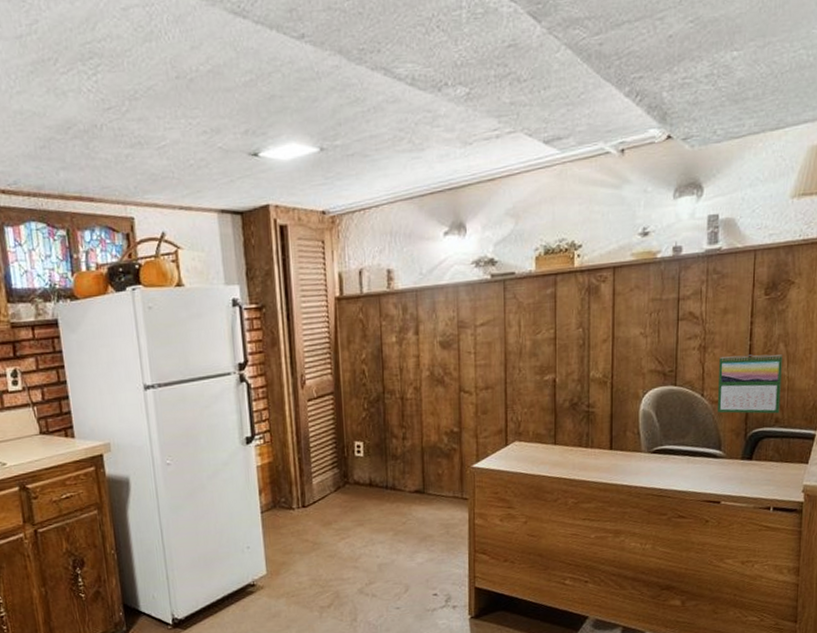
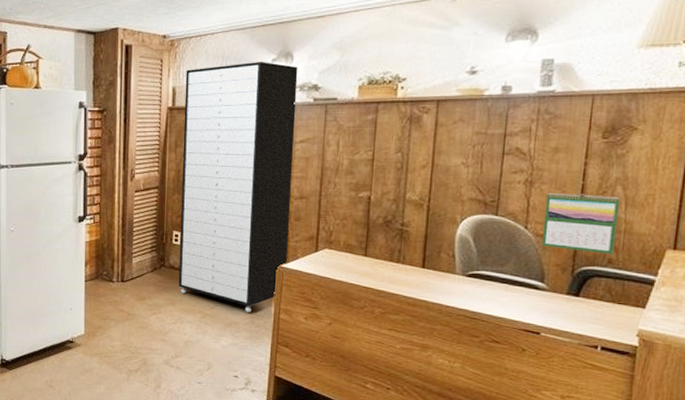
storage cabinet: none [351,235,478,523] -> present [178,61,298,313]

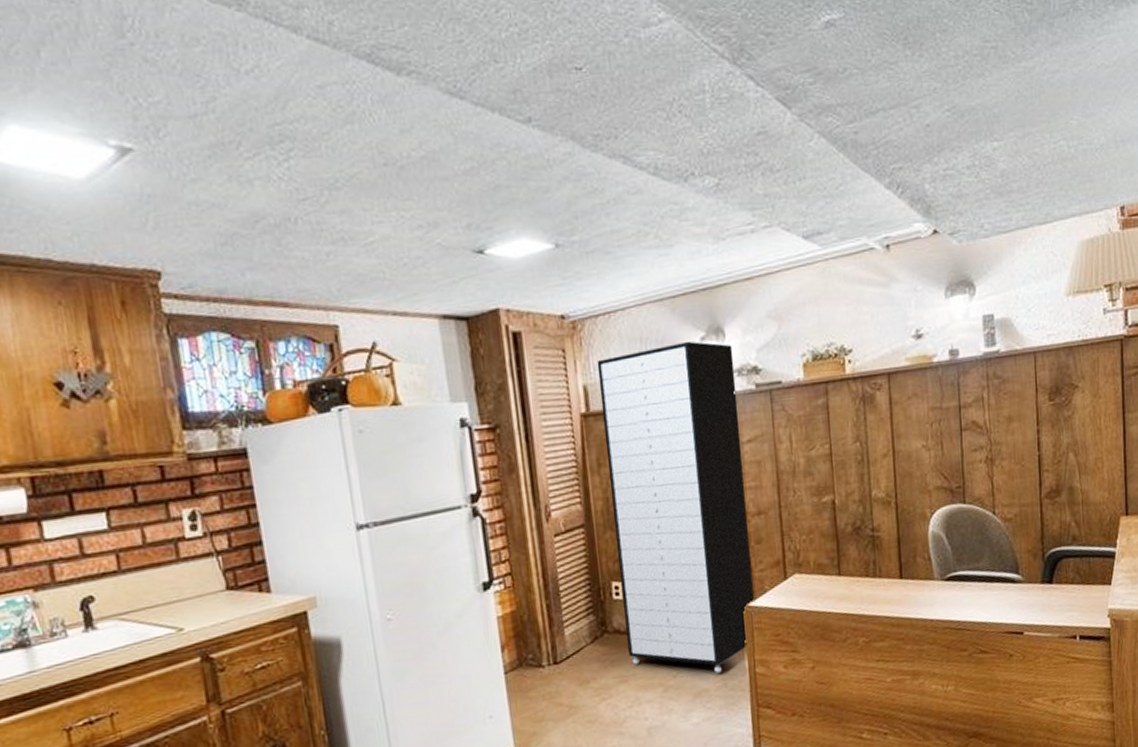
calendar: present [541,192,620,255] -> none [1008,465,1077,532]

